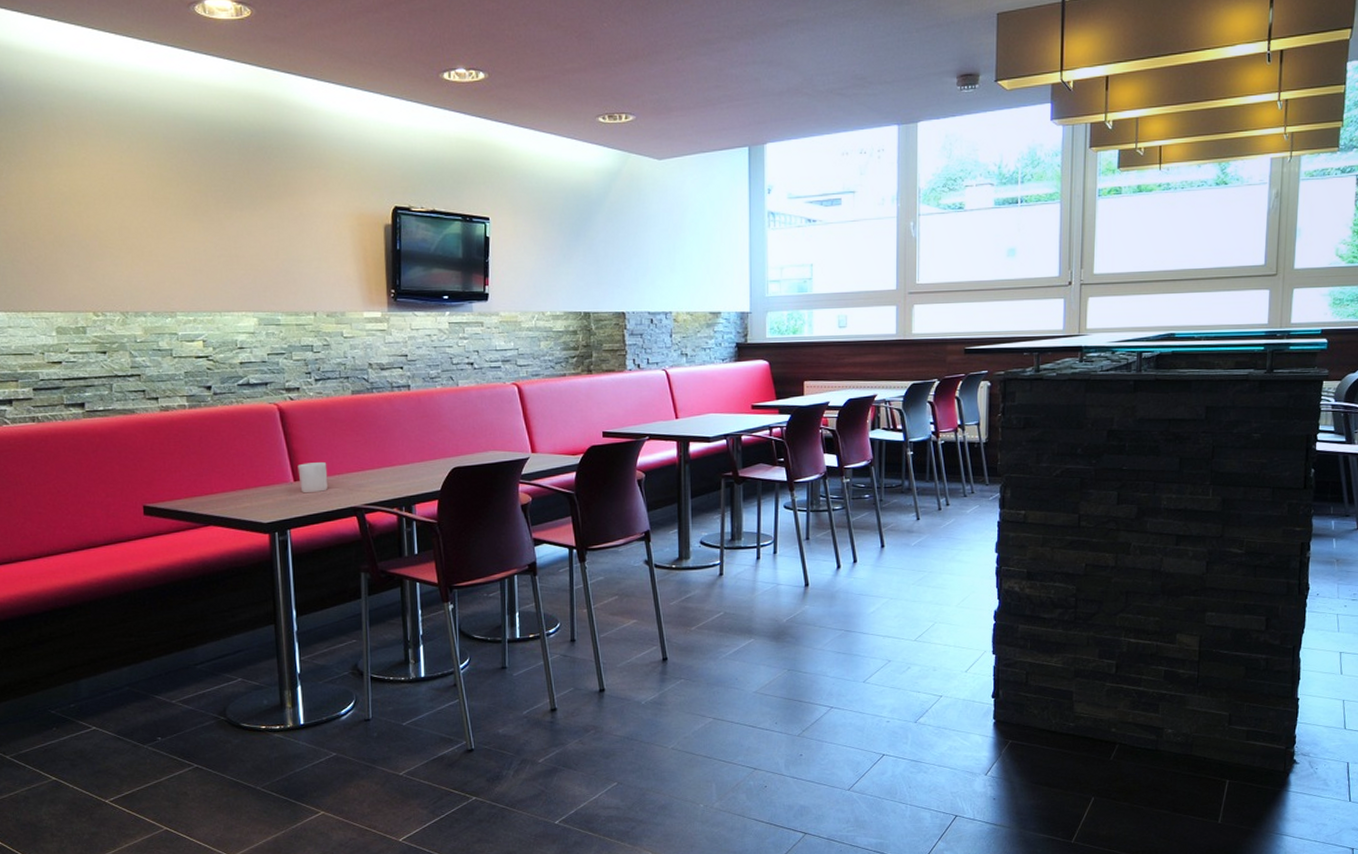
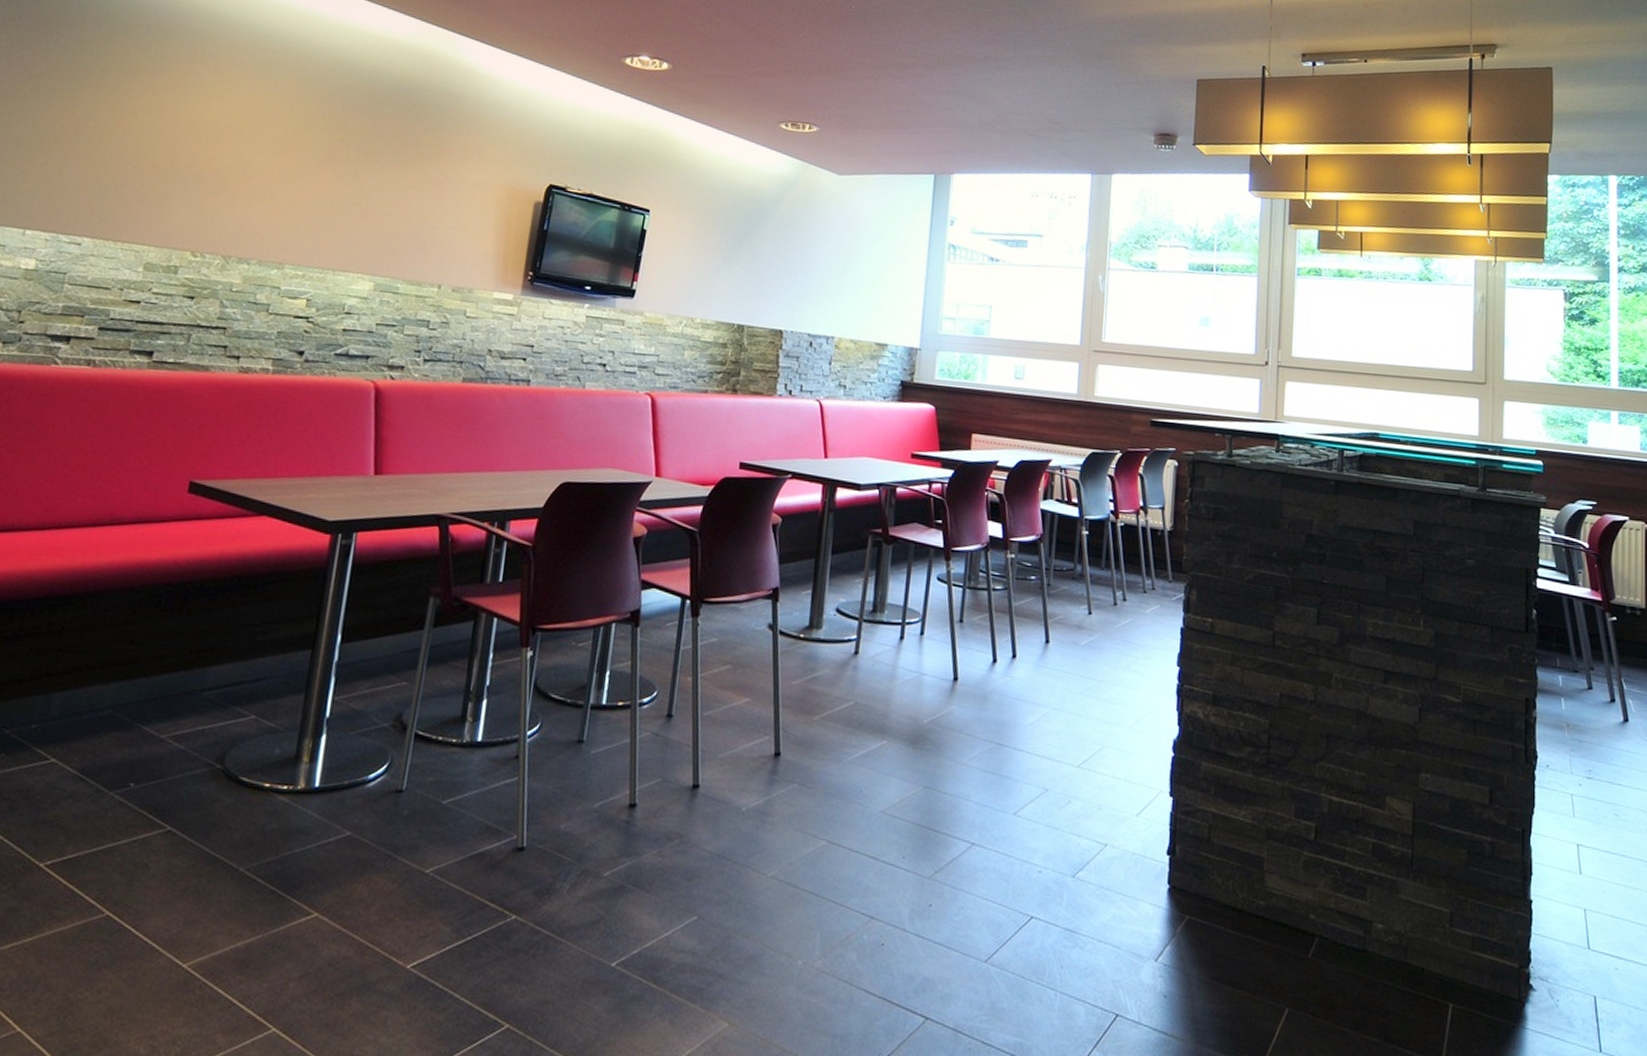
mug: present [297,462,329,494] -> none [380,454,418,492]

